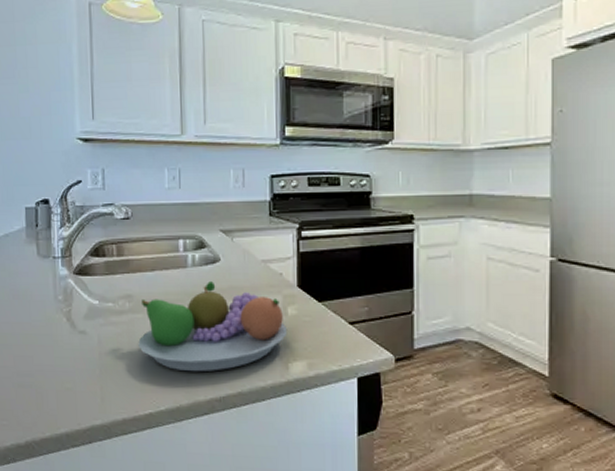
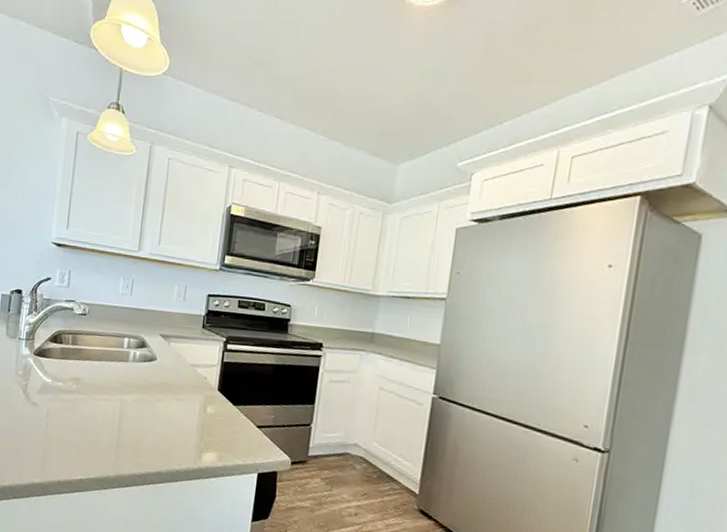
fruit bowl: present [138,281,288,372] -> none [79,376,205,452]

